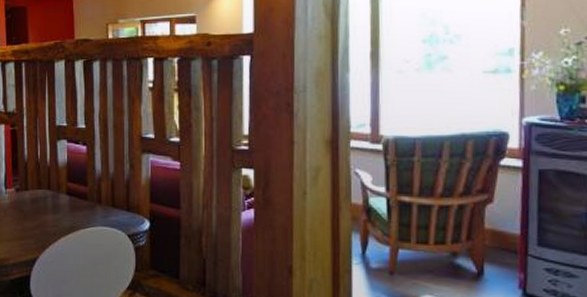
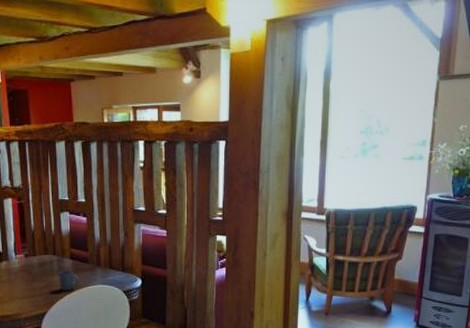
mug: none [53,208,76,233] -> present [59,270,79,291]

